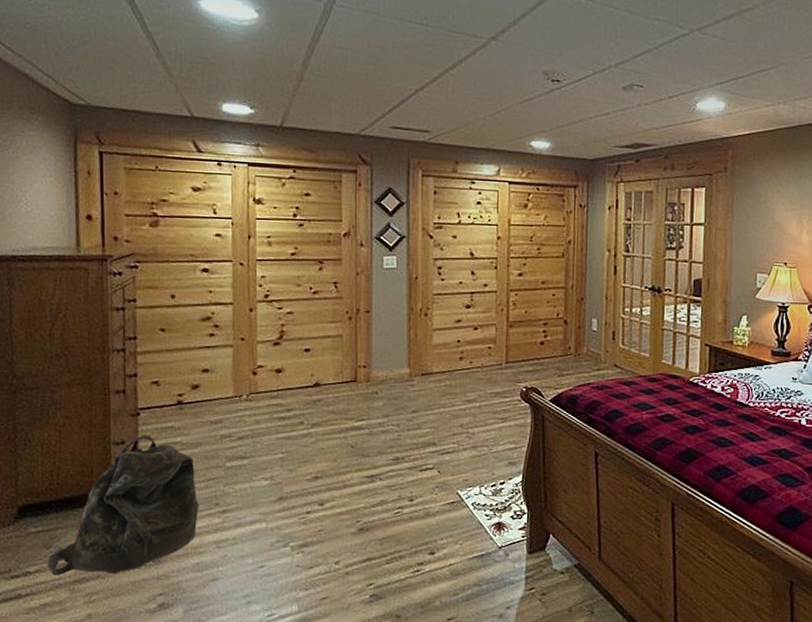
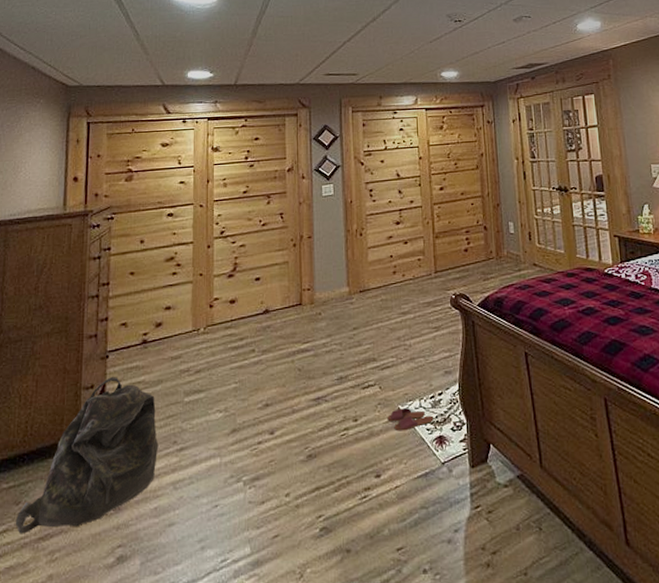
slippers: none [445,493,493,514] -> present [387,408,434,430]

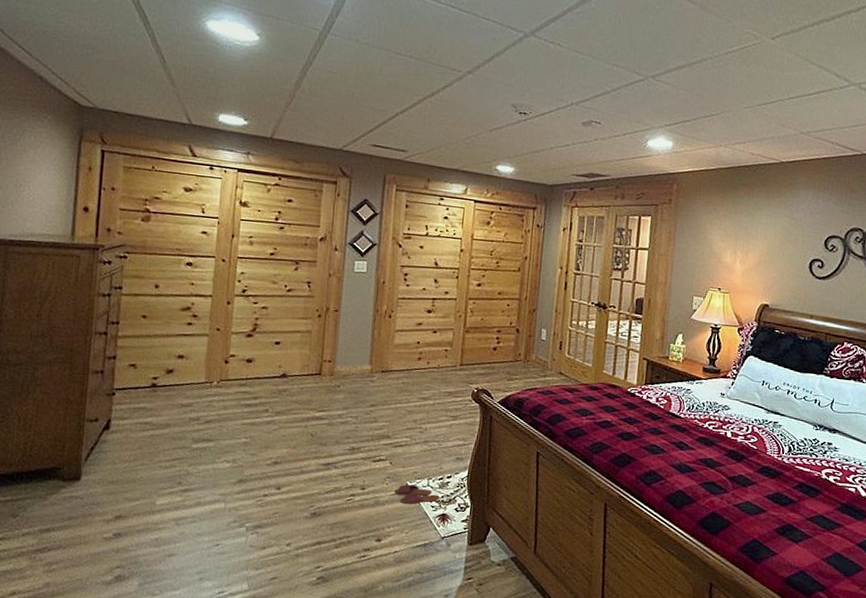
backpack: present [16,376,159,534] -> none [13,413,163,545]

